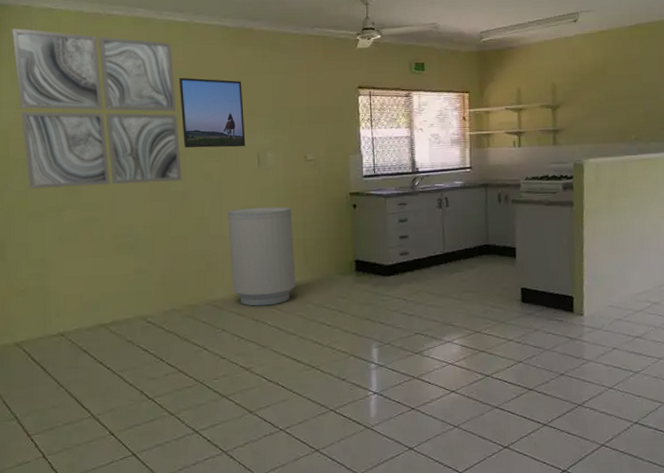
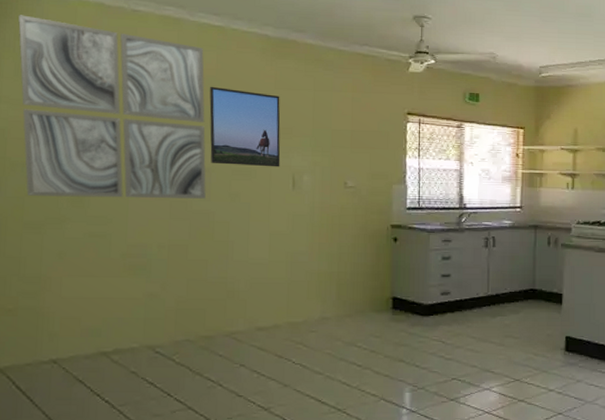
trash can: present [228,207,296,306] -> none [254,234,327,341]

